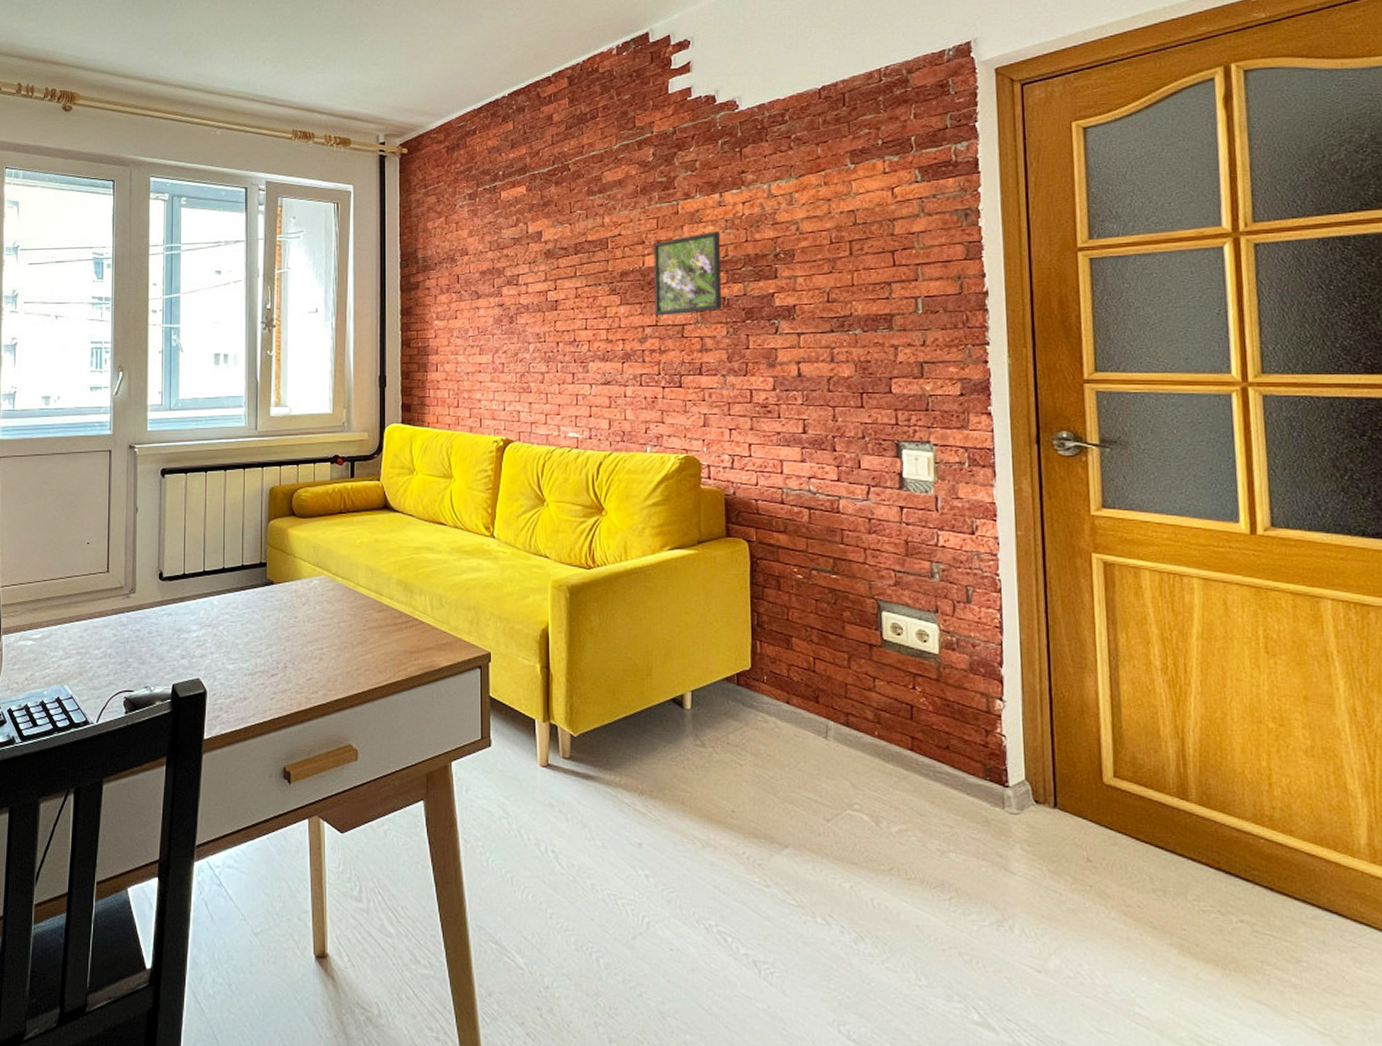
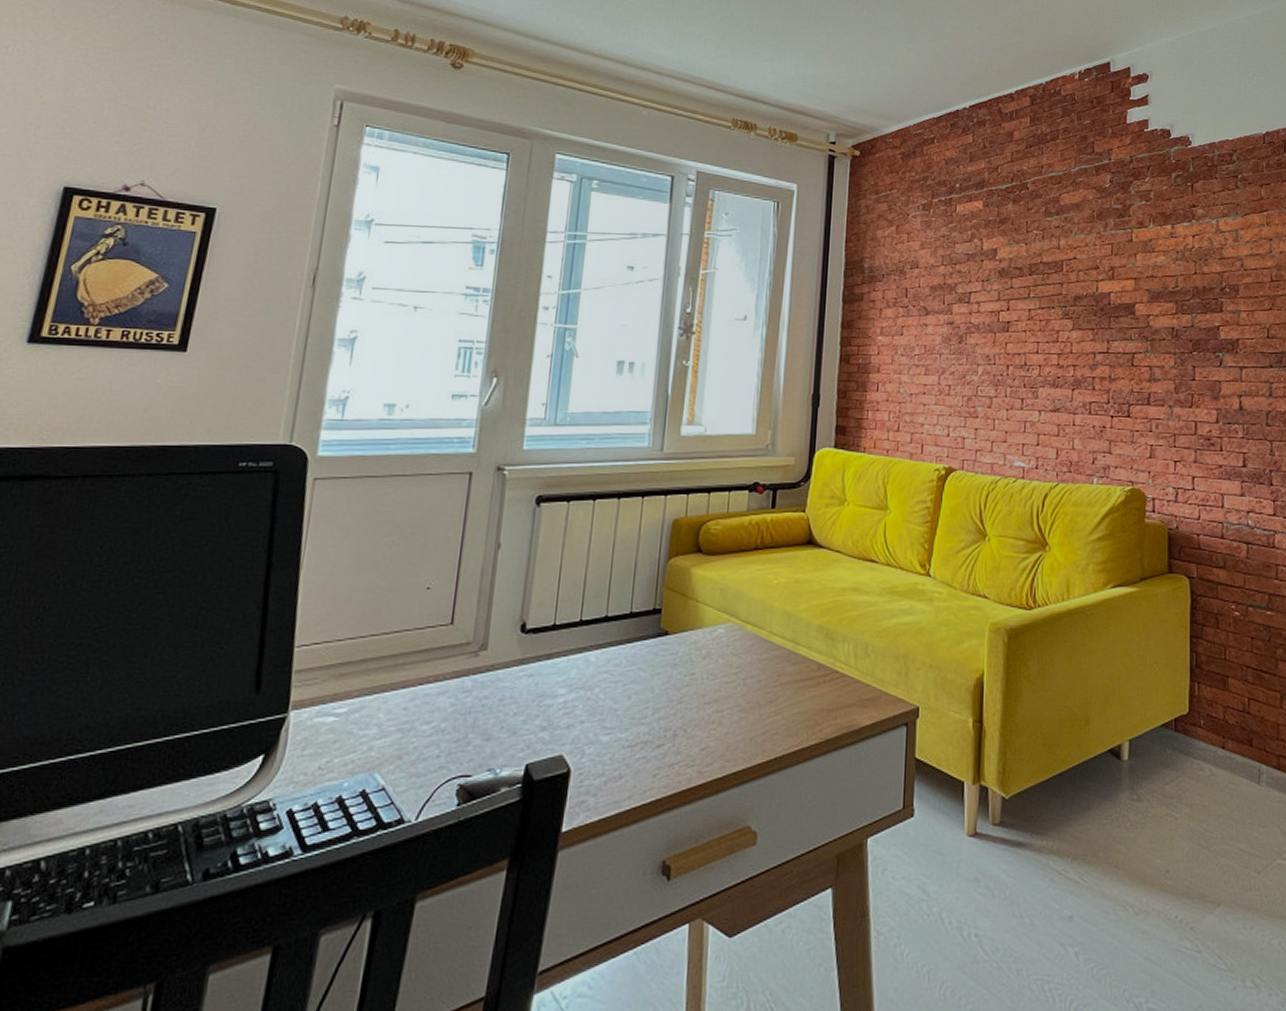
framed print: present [653,232,722,316] -> none [1106,262,1172,343]

